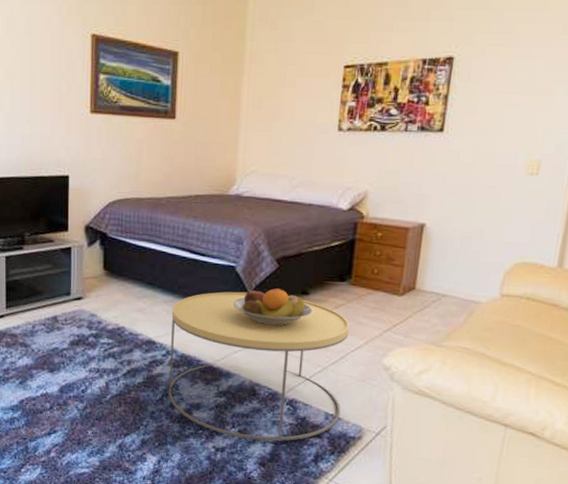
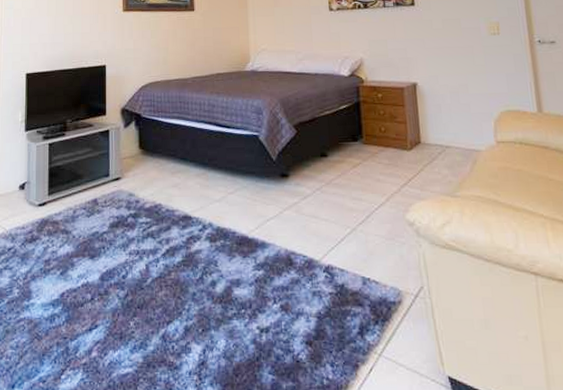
coffee table: present [169,291,350,441] -> none [205,159,377,315]
fruit bowl: present [232,287,313,326] -> none [260,152,334,190]

